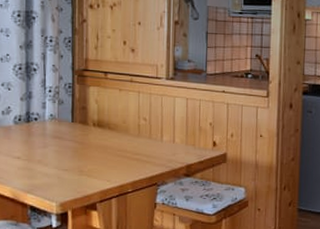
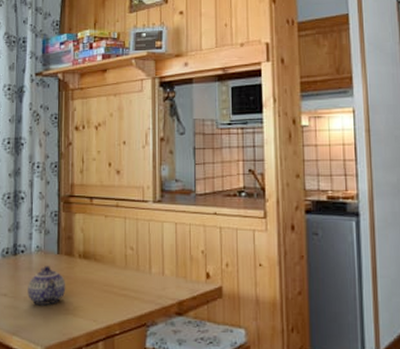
teapot: none [42,133,81,168] -> present [28,266,66,306]

